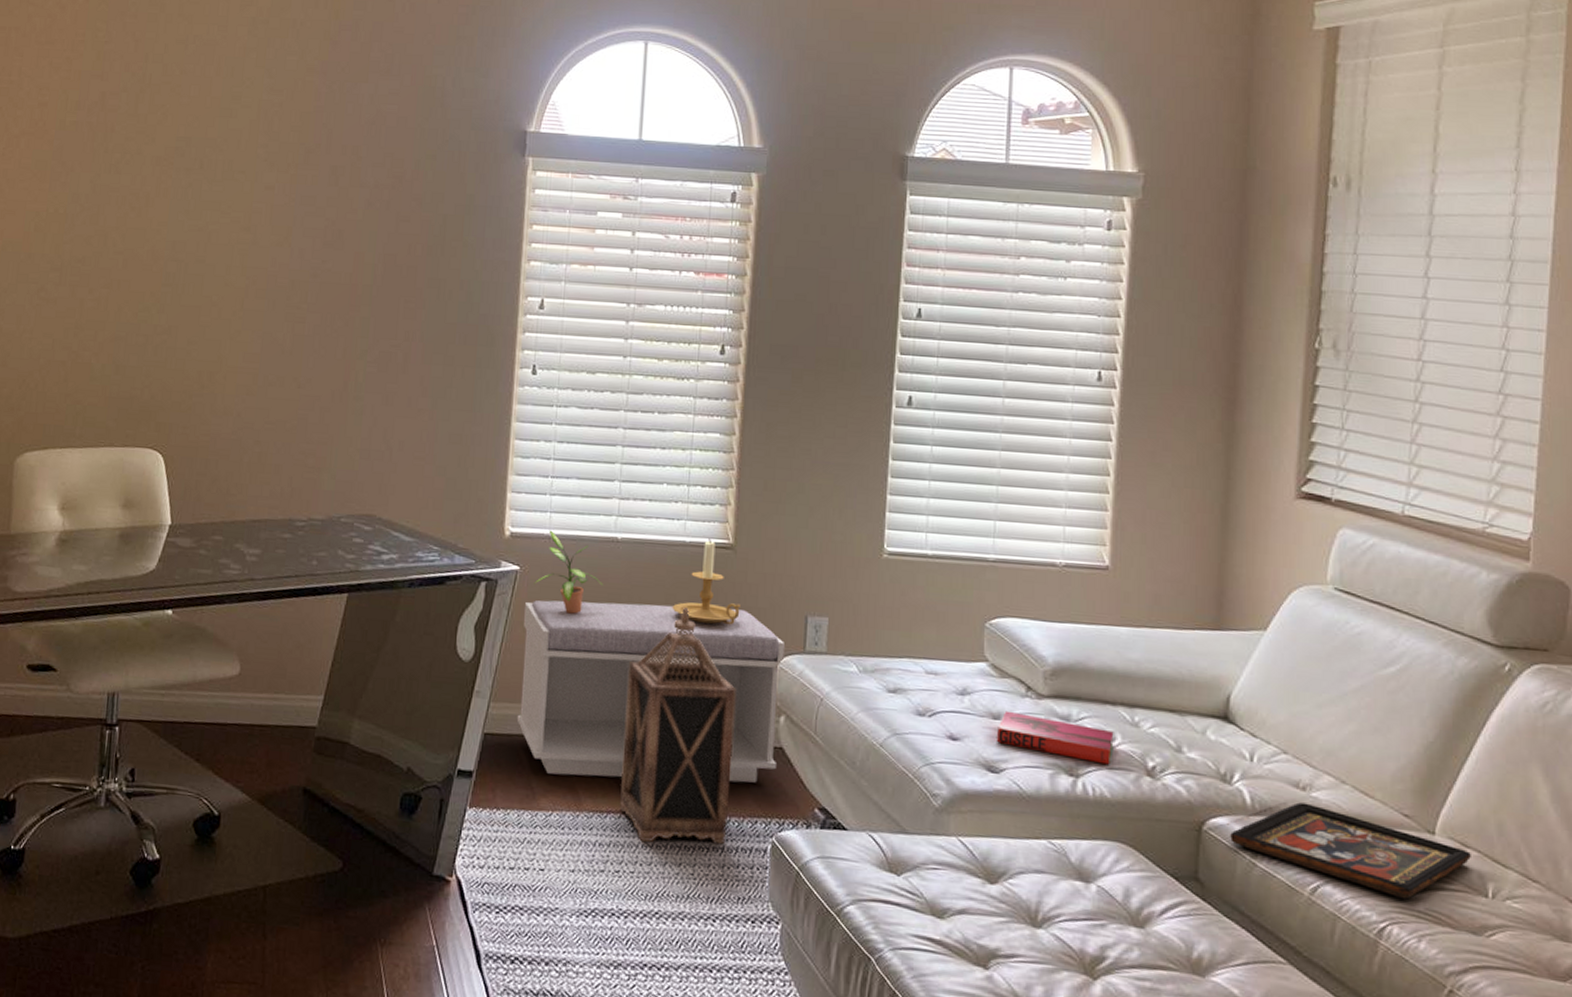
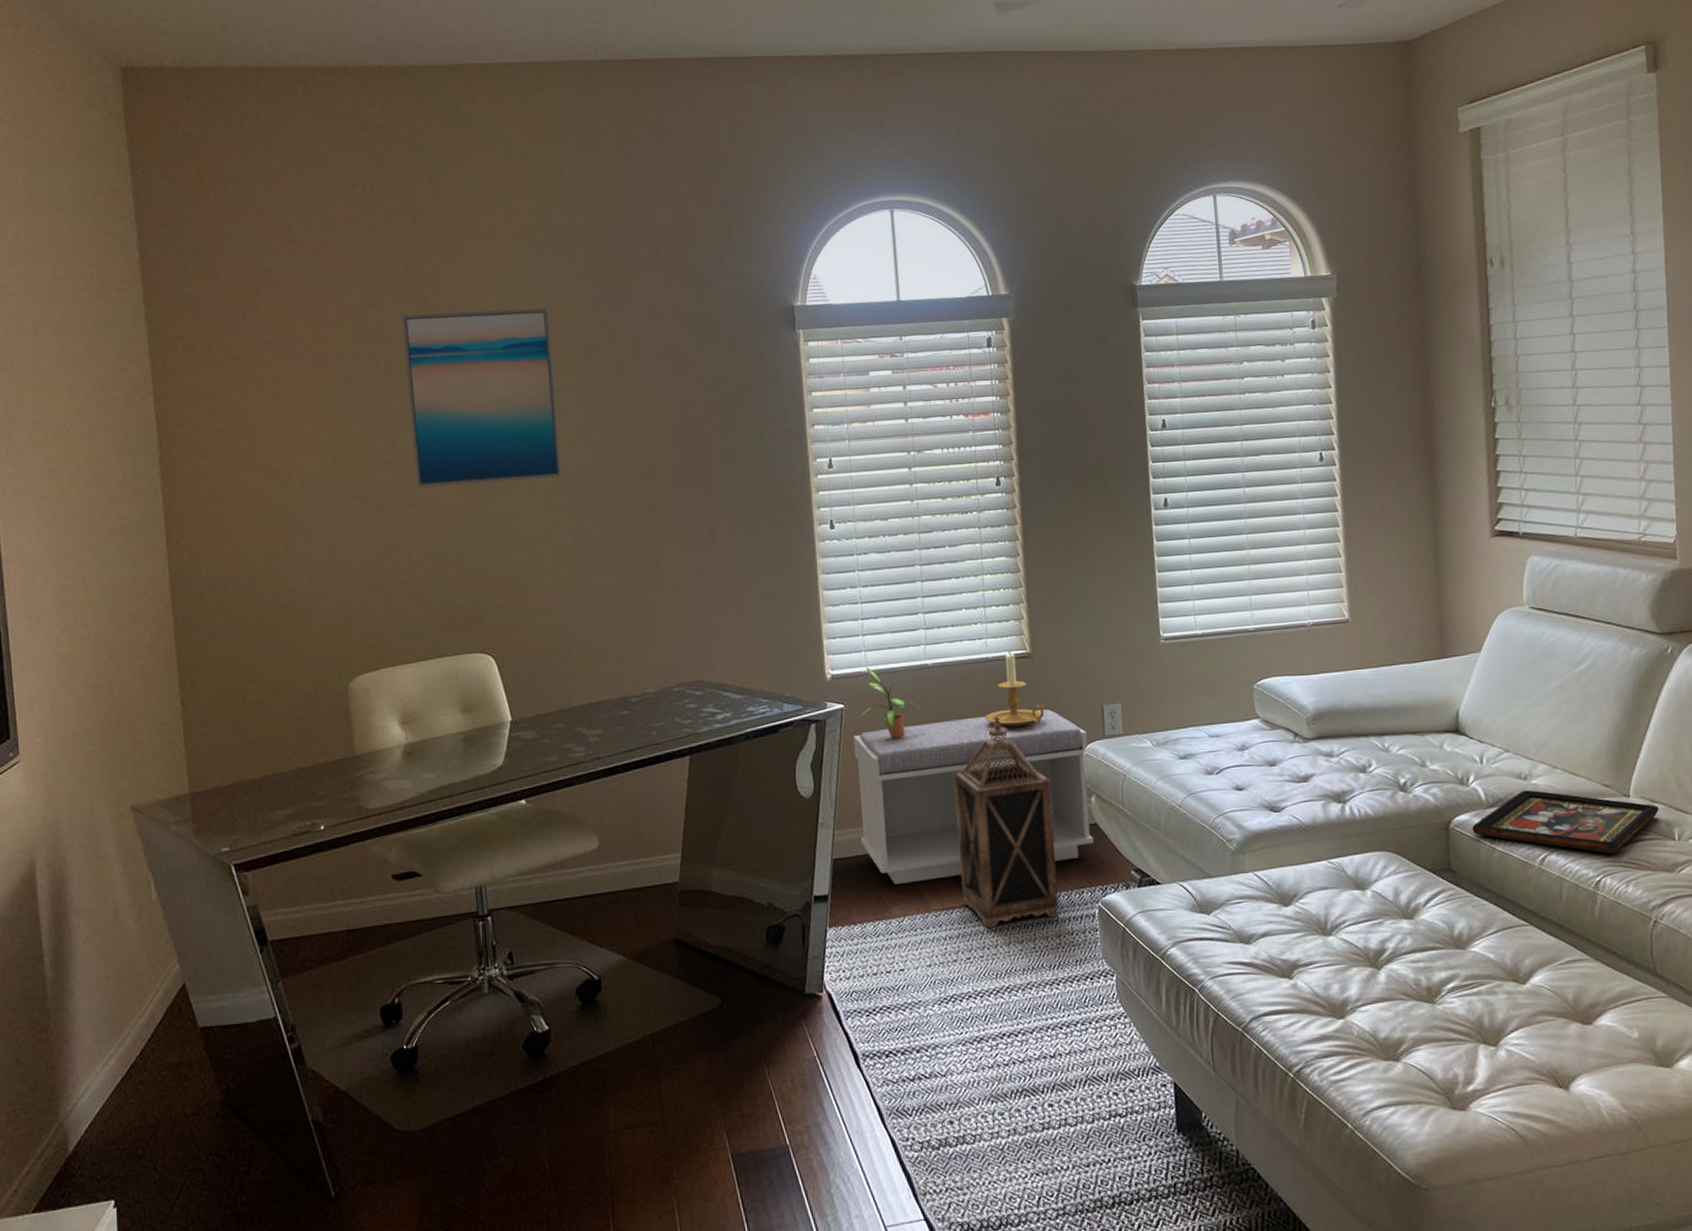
wall art: none [113,90,272,278] -> present [401,308,563,488]
hardback book: present [997,710,1114,765] -> none [1274,757,1371,788]

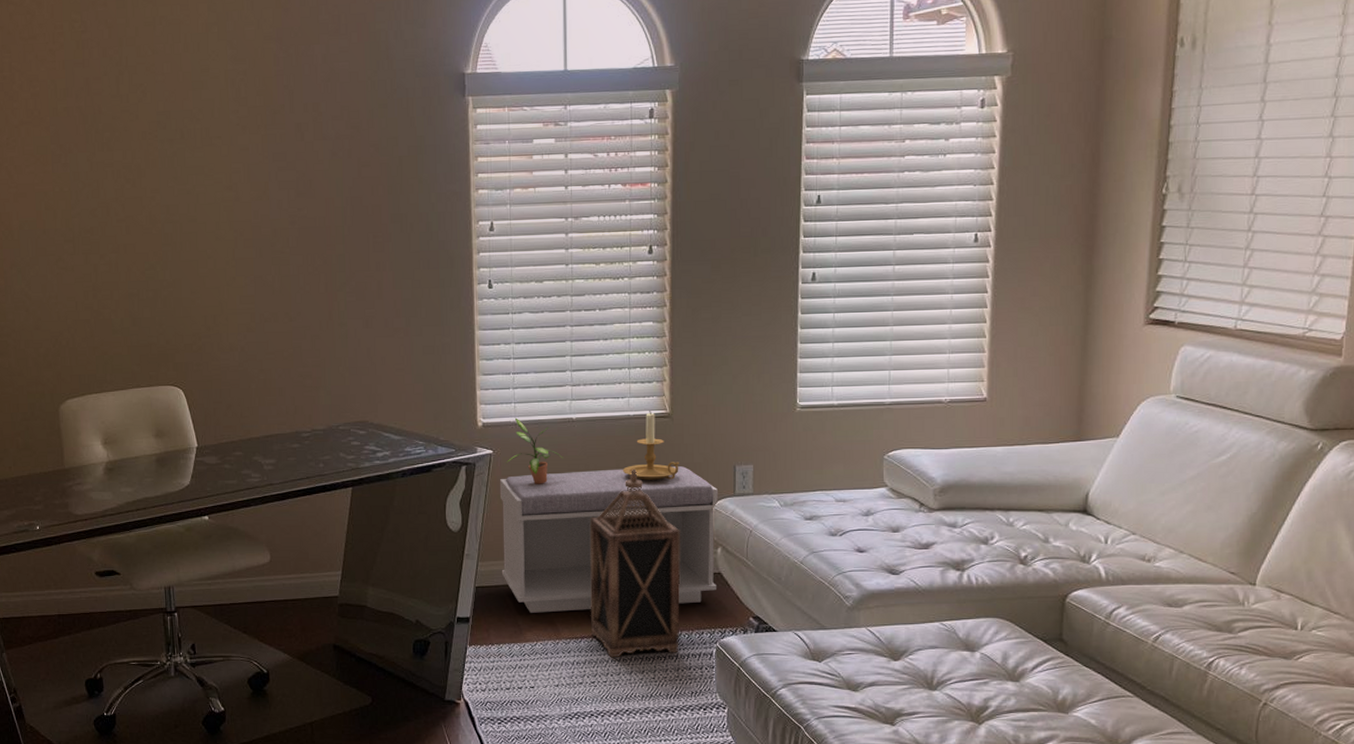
wall art: present [401,308,563,488] -> none [106,70,246,235]
decorative tray: present [1472,790,1659,855] -> none [1089,572,1285,638]

